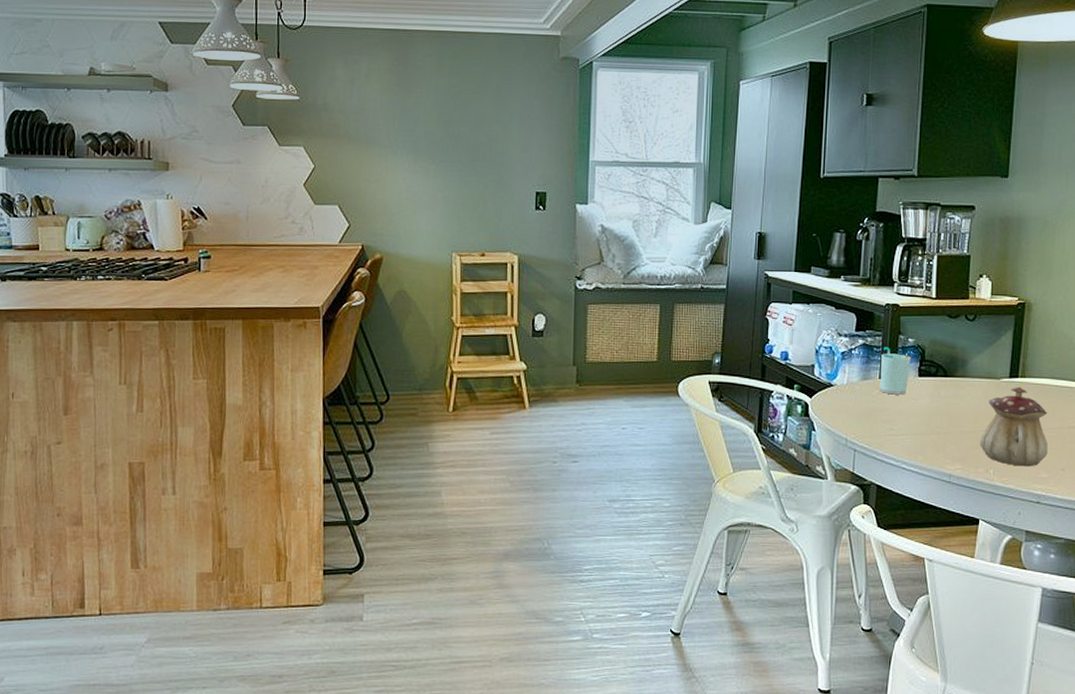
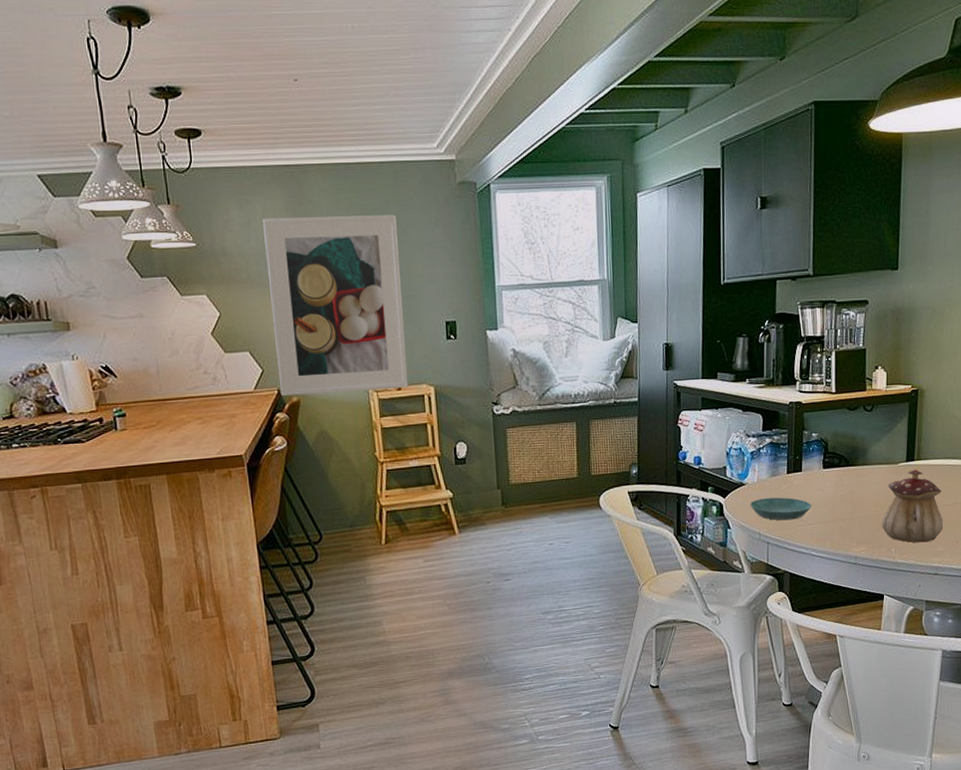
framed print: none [364,78,497,254] -> present [263,214,409,396]
saucer: none [837,402,905,428] -> present [749,497,812,521]
cup: present [879,347,911,395] -> none [787,443,815,488]

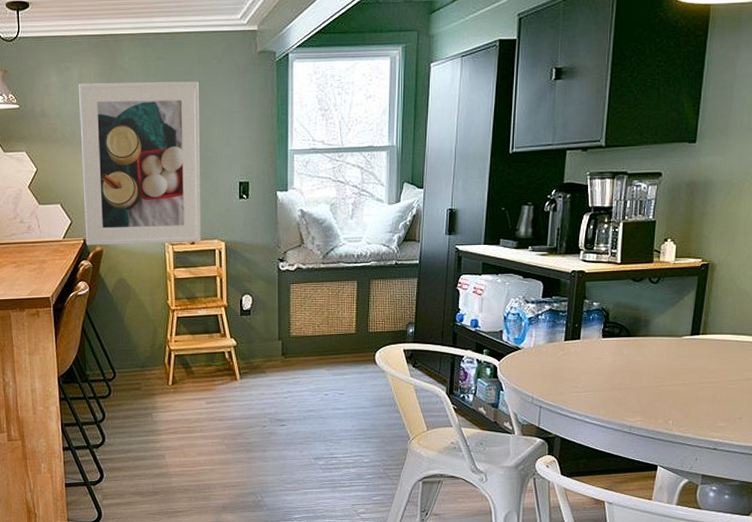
saucer: present [749,497,812,521] -> none [524,363,589,386]
teapot: present [881,469,943,543] -> none [659,343,727,417]

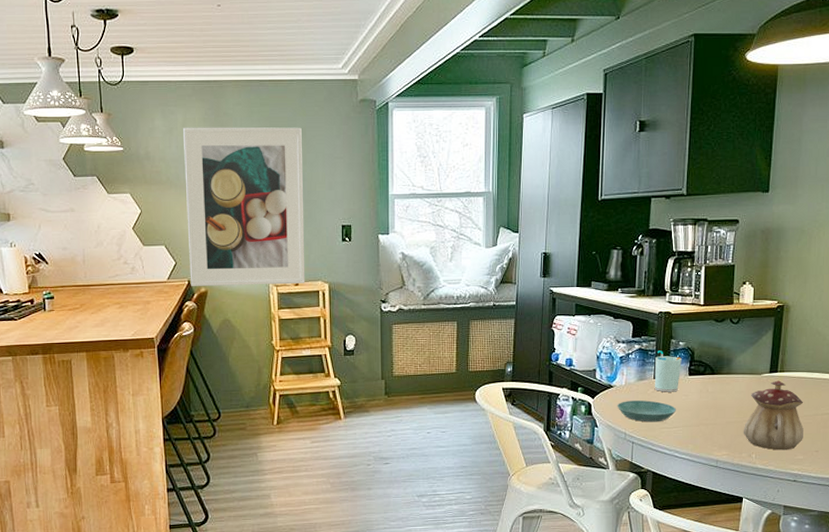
saucer: none [524,363,589,386] -> present [617,400,677,422]
cup: none [565,311,595,355] -> present [654,350,682,392]
teapot: none [659,343,727,417] -> present [743,380,803,450]

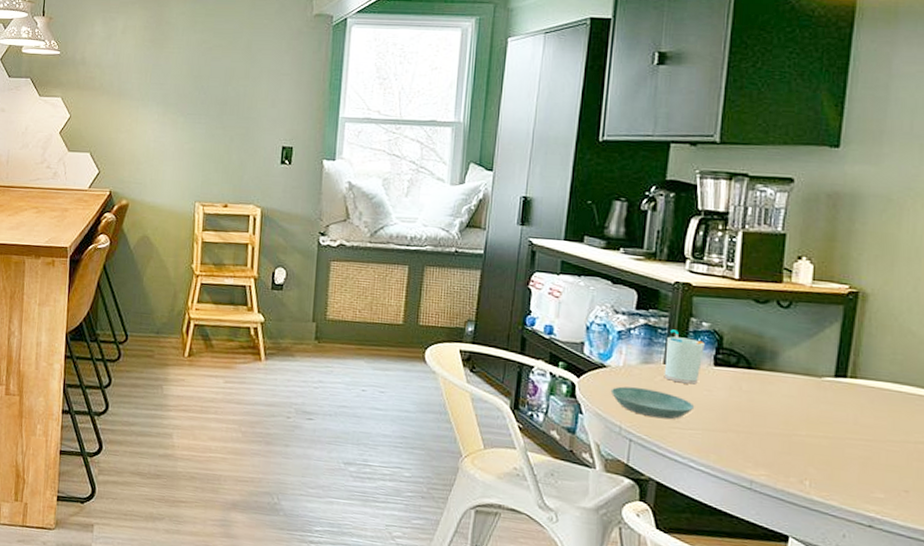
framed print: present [183,127,306,286] -> none [112,34,247,206]
teapot: present [743,380,803,450] -> none [791,388,886,483]

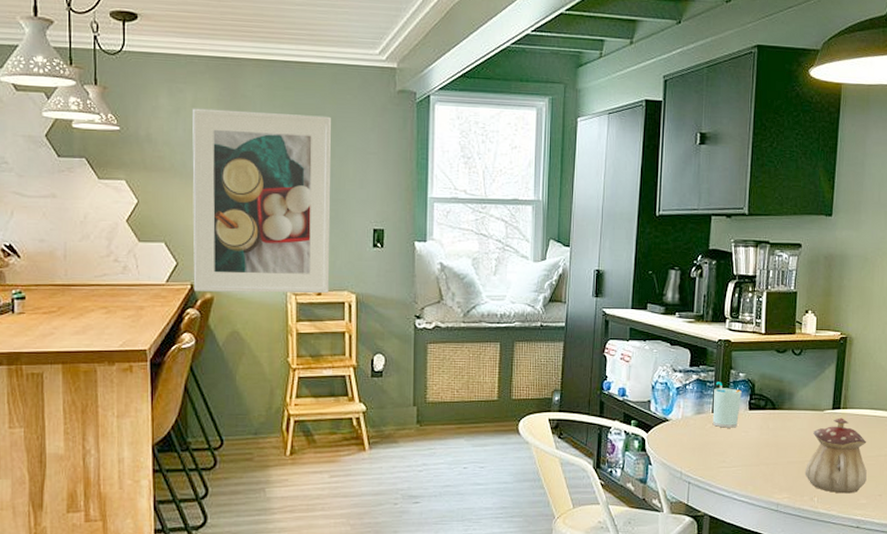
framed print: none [112,34,247,206] -> present [192,108,331,293]
saucer: present [610,386,695,420] -> none [672,436,736,461]
teapot: none [791,388,886,483] -> present [805,418,867,494]

